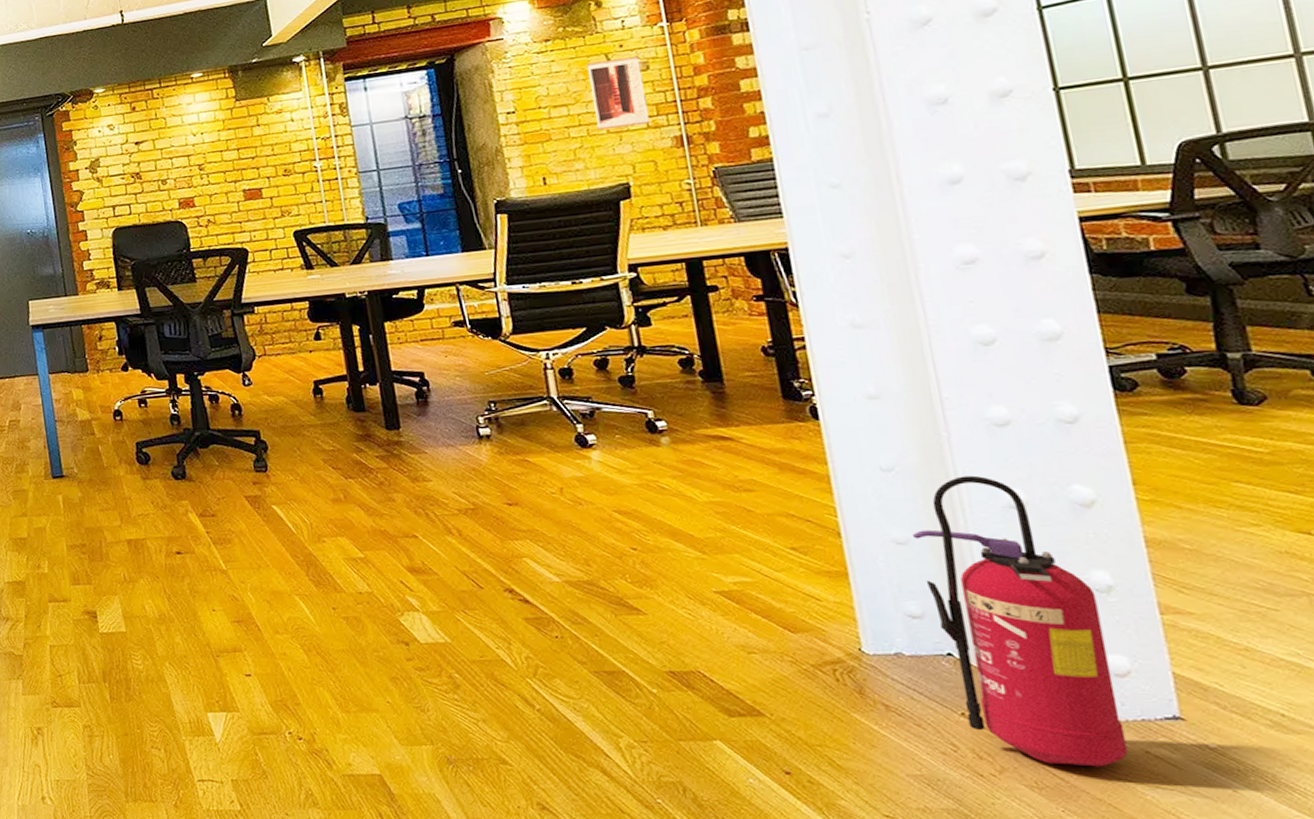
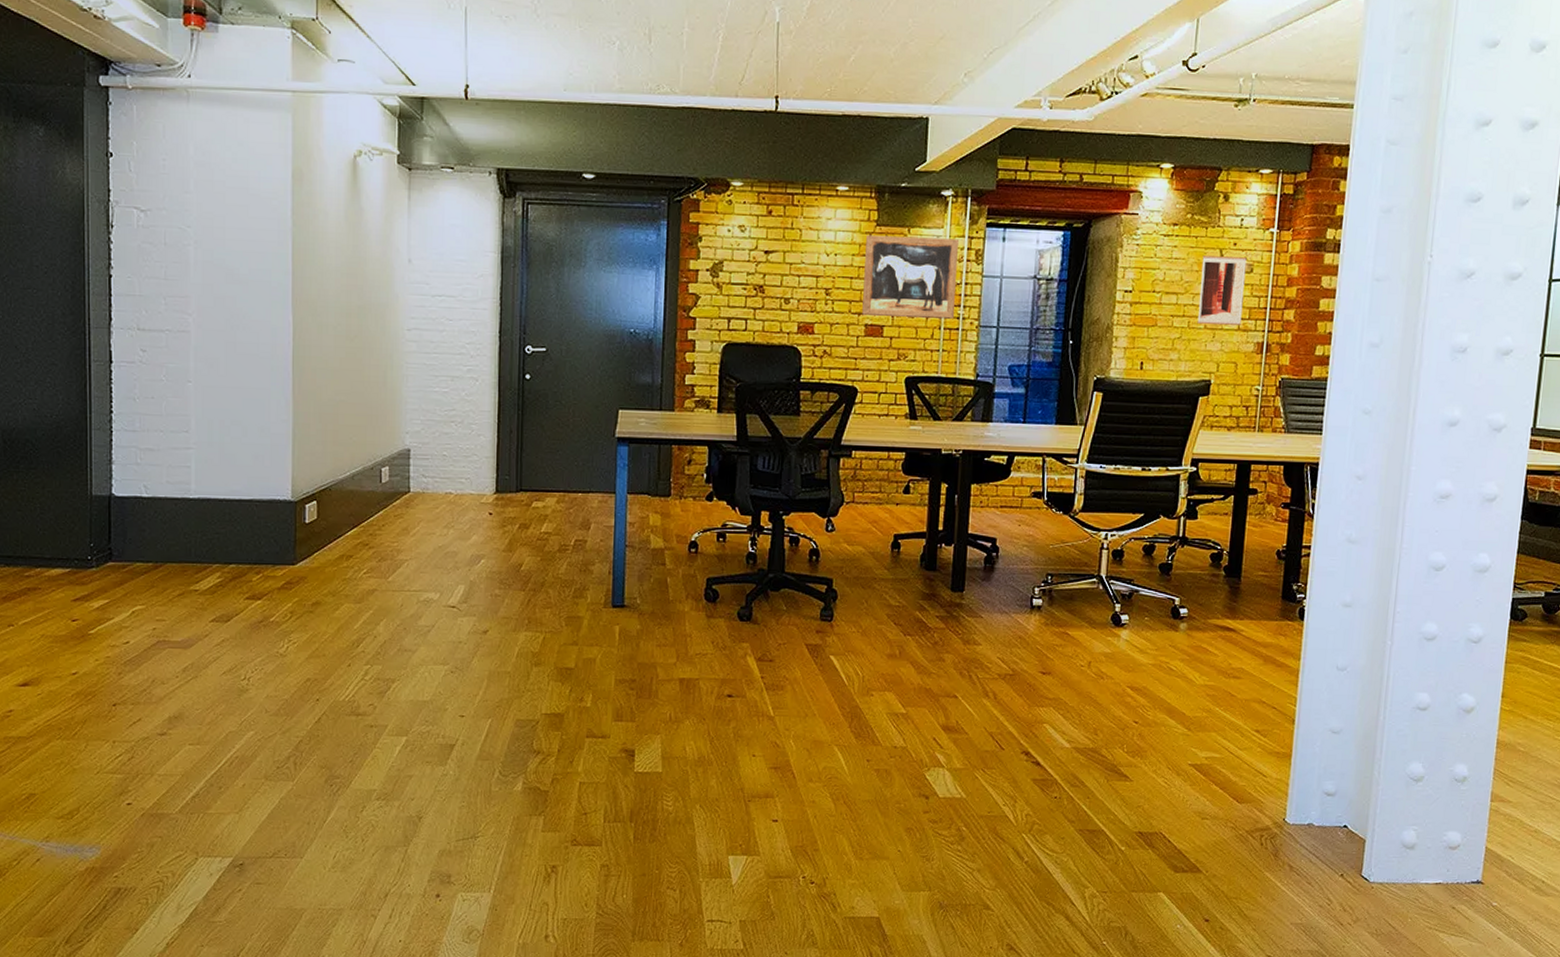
wall art: none [228,97,330,182] -> present [862,234,958,319]
fire extinguisher: present [912,475,1129,767] -> none [1343,679,1454,919]

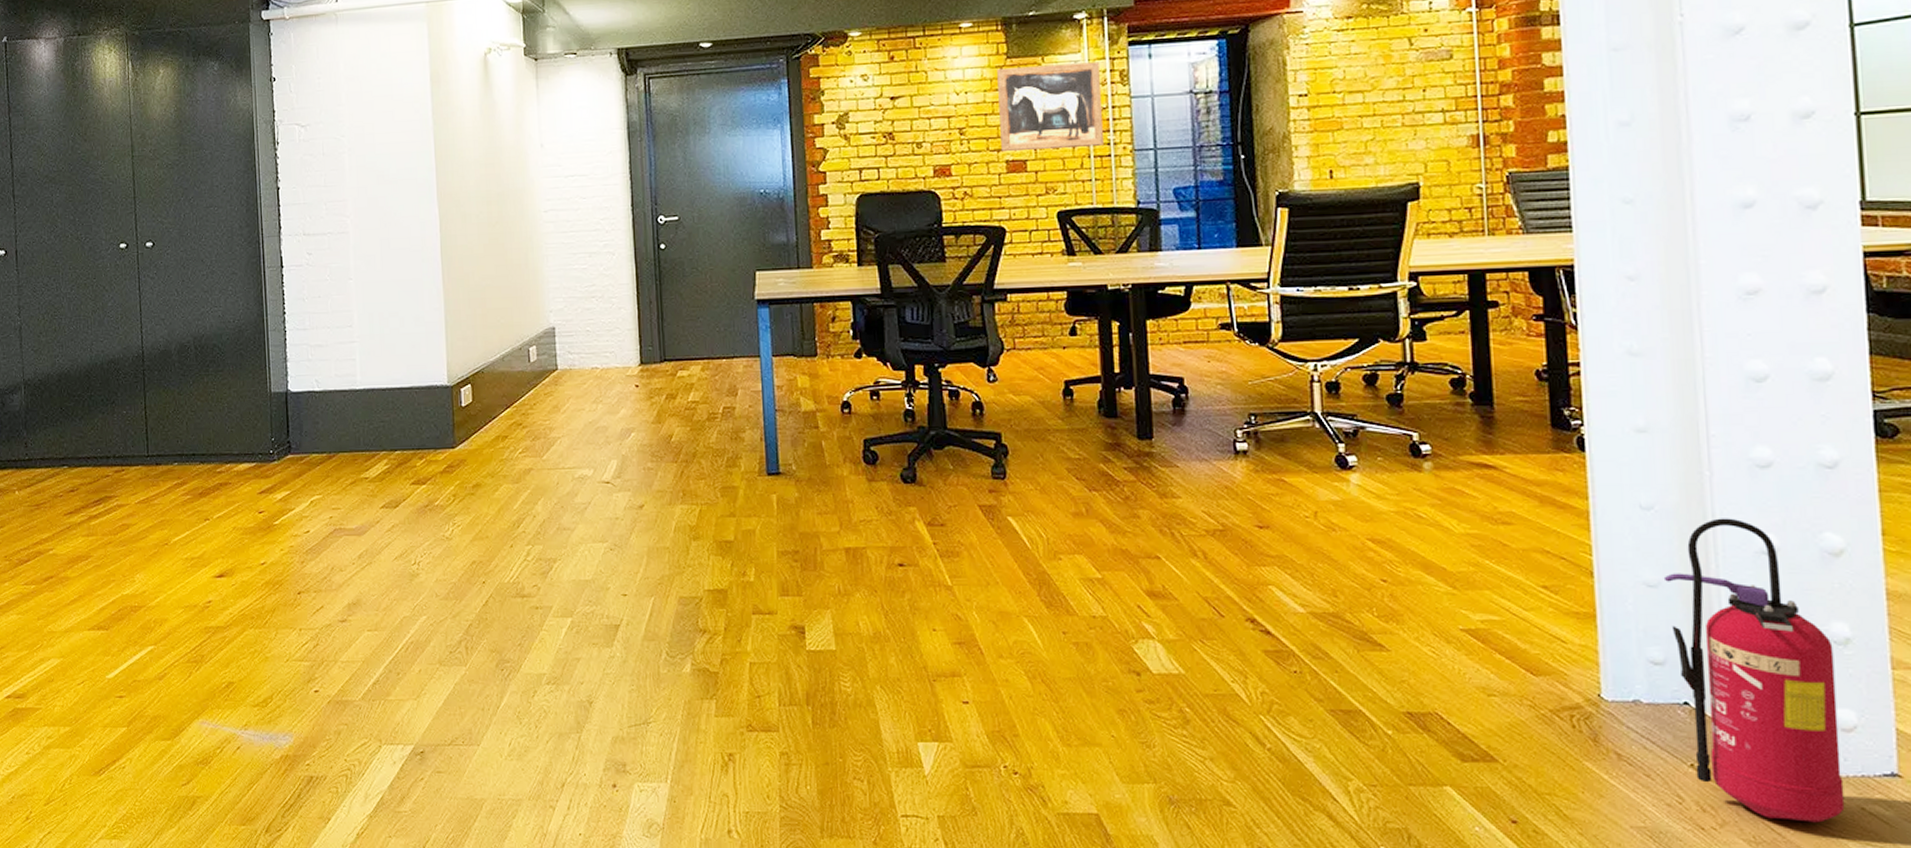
wall art: present [1197,255,1247,325] -> none [1387,43,1447,123]
fire extinguisher: none [1343,679,1454,919] -> present [1663,518,1845,823]

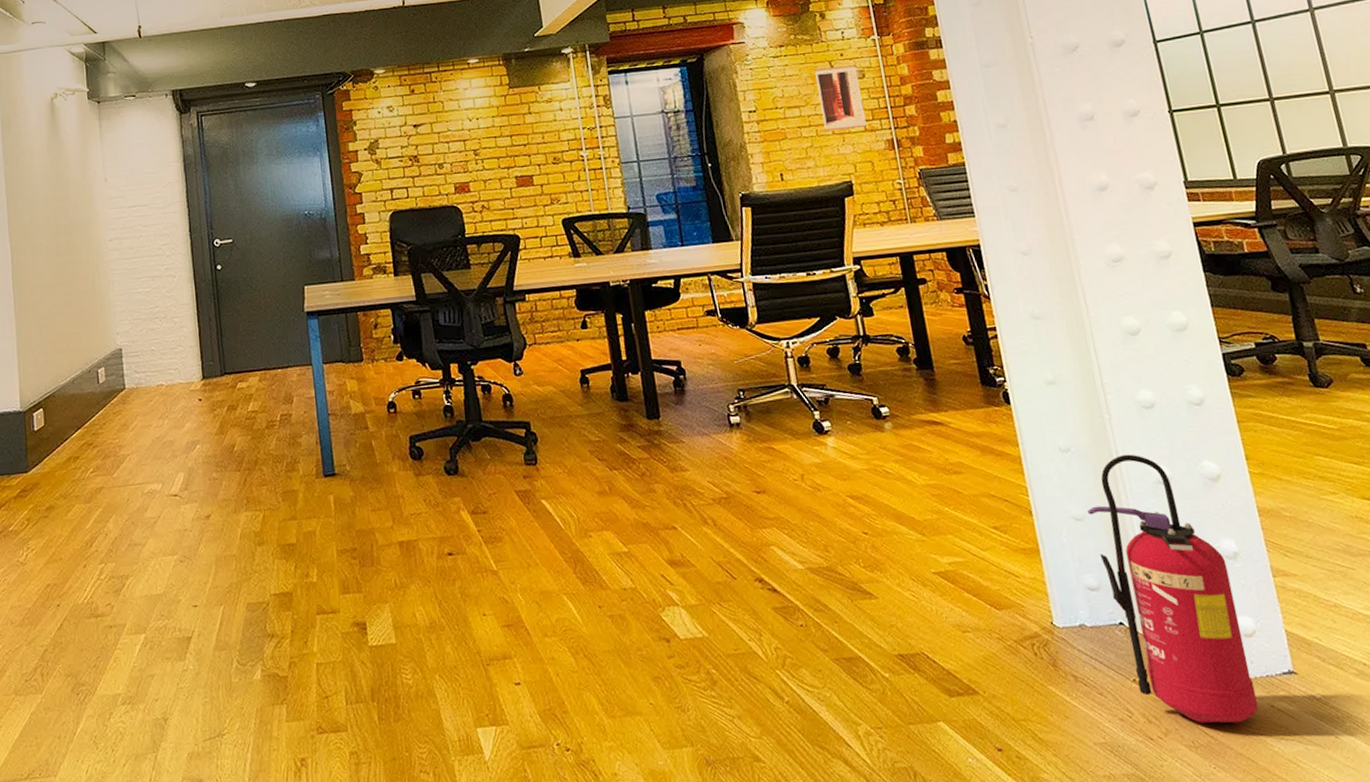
wall art: present [997,62,1103,151] -> none [502,89,595,168]
wall art: none [1387,43,1447,123] -> present [814,65,867,132]

